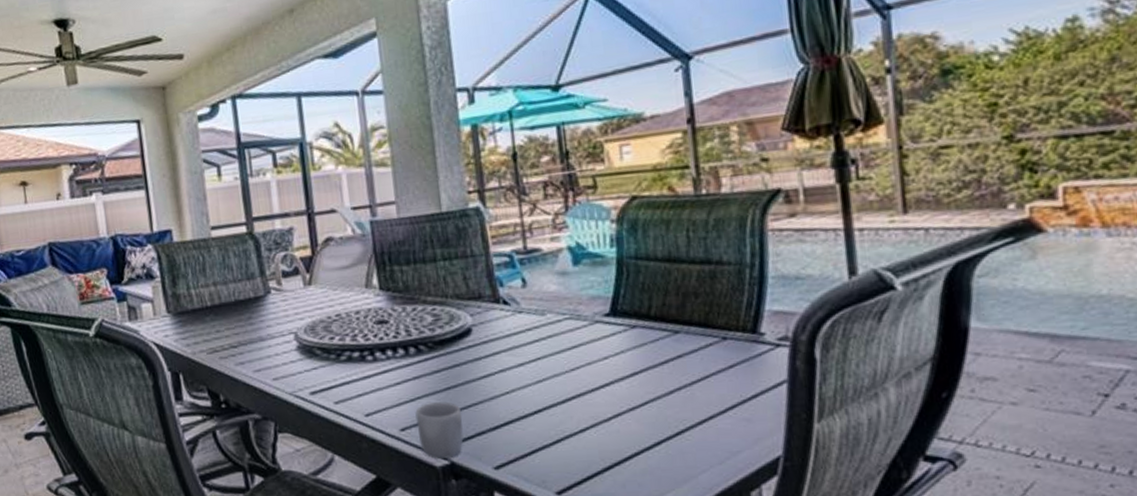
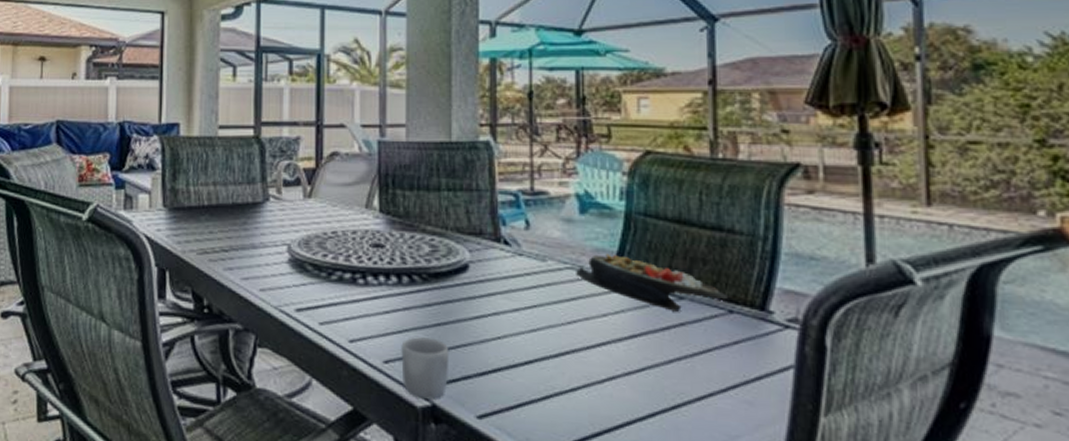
platter: none [575,299,722,346] -> present [576,253,729,312]

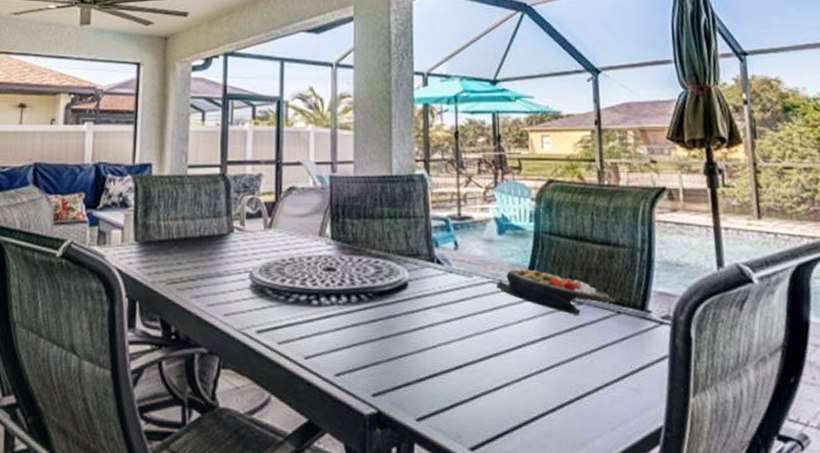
cup: present [401,337,450,399] -> none [350,350,393,406]

